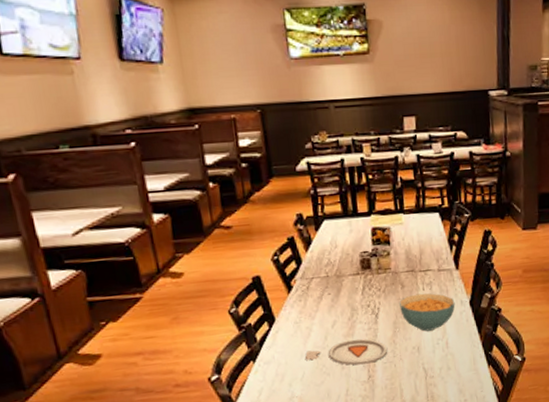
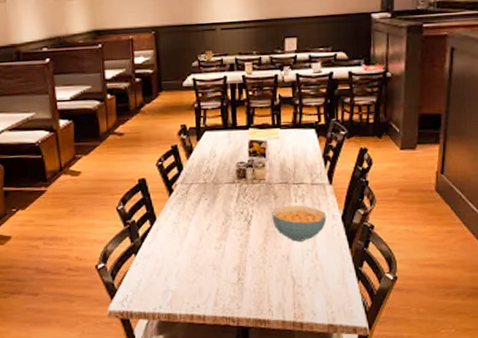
dinner plate: present [305,338,388,365] -> none [181,243,258,267]

